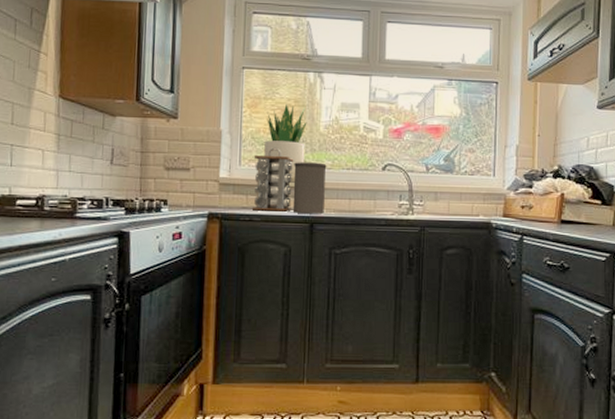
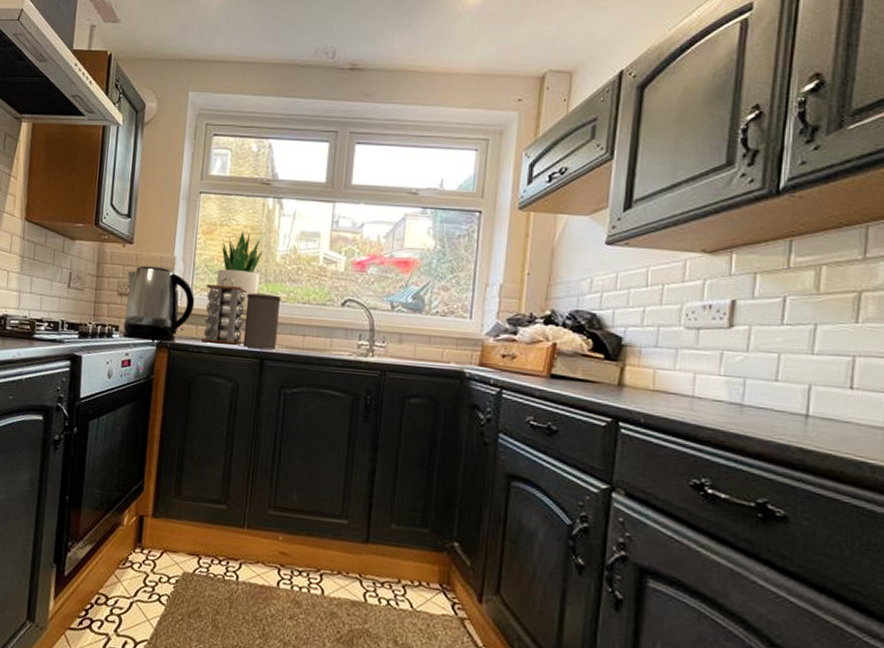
kettle: none [171,140,244,214] -> present [122,265,195,342]

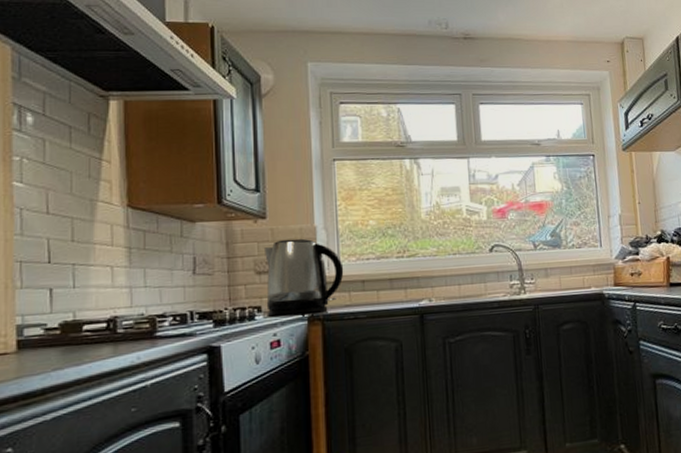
spice rack: present [201,276,247,346] -> none [353,239,400,309]
planter: present [217,231,263,315] -> none [364,193,408,274]
canister: present [242,293,281,350] -> none [397,250,434,305]

